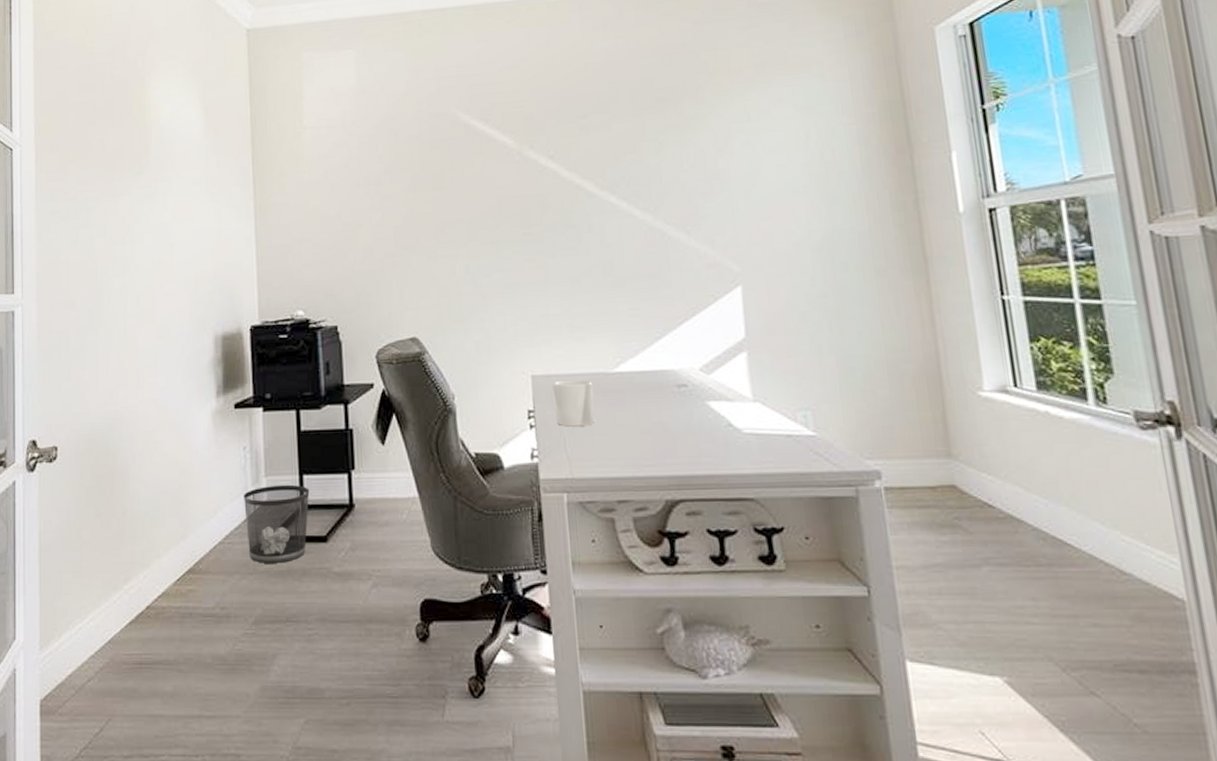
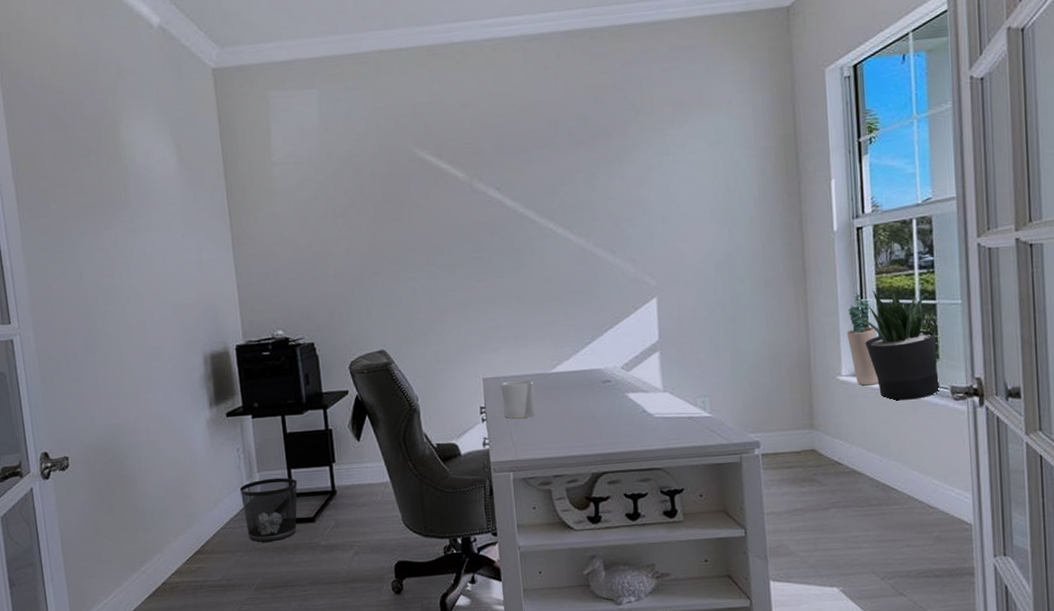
vase: none [985,288,1034,405] -> present [846,293,879,386]
planter: none [1002,285,1120,427] -> present [860,289,941,401]

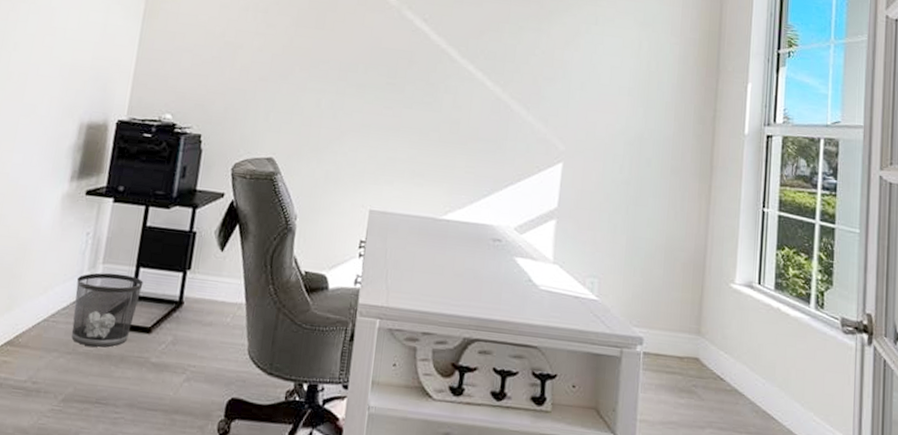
mug: present [500,380,536,419] -> none [383,218,423,263]
vase: present [846,293,879,386] -> none [745,201,774,301]
planter: present [860,289,941,401] -> none [760,201,831,325]

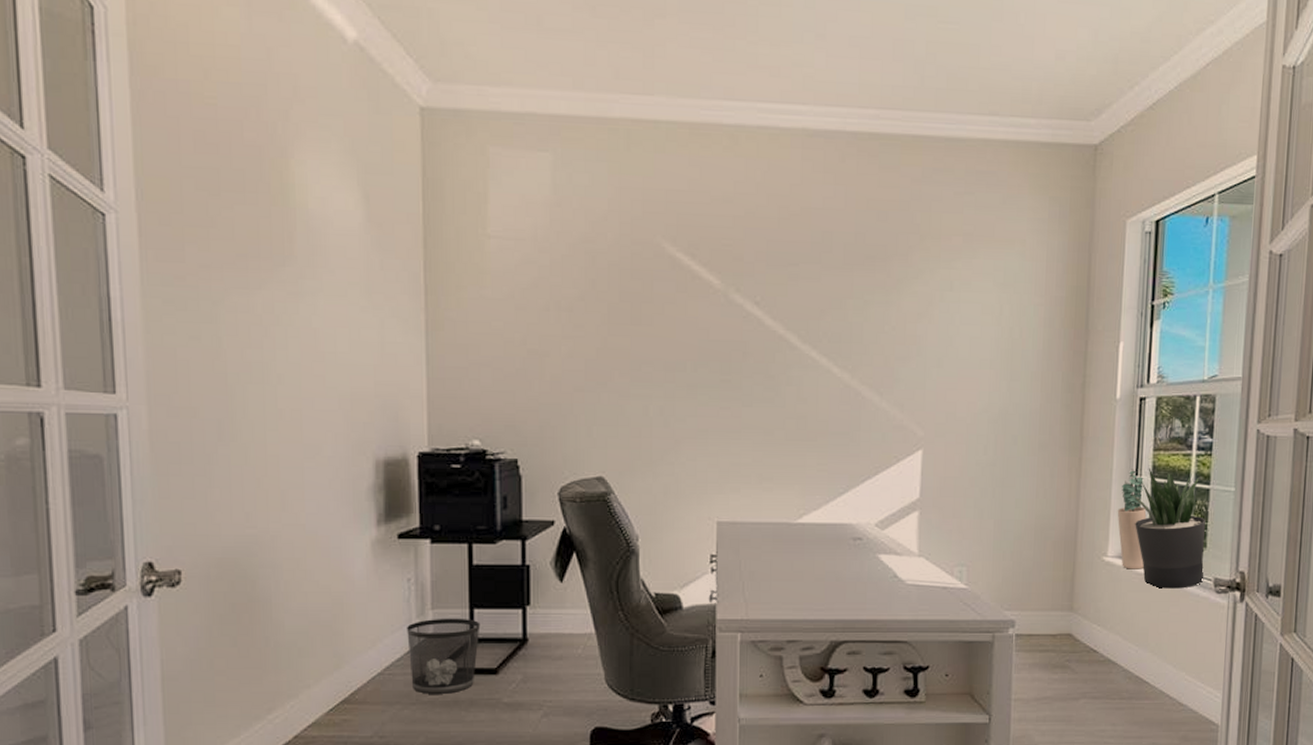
vase: none [745,201,774,301] -> present [1117,469,1147,569]
planter: none [760,201,831,325] -> present [1133,468,1205,589]

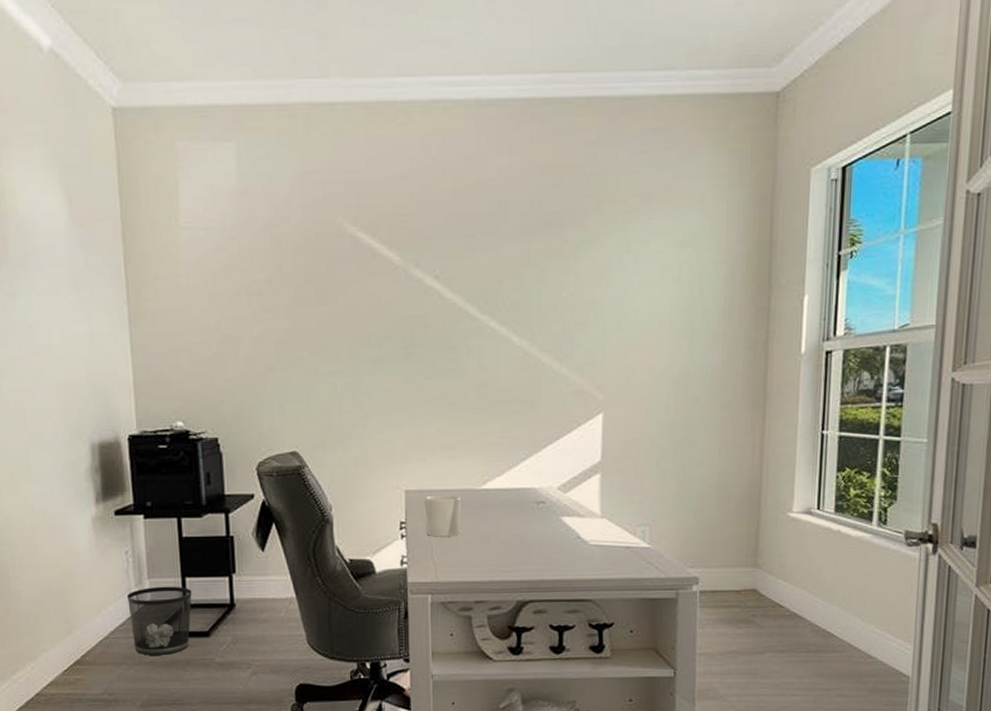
mug: none [736,528,776,572] -> present [423,495,462,537]
vase: present [1117,469,1147,569] -> none [802,424,834,525]
planter: present [1133,468,1205,589] -> none [819,422,896,543]

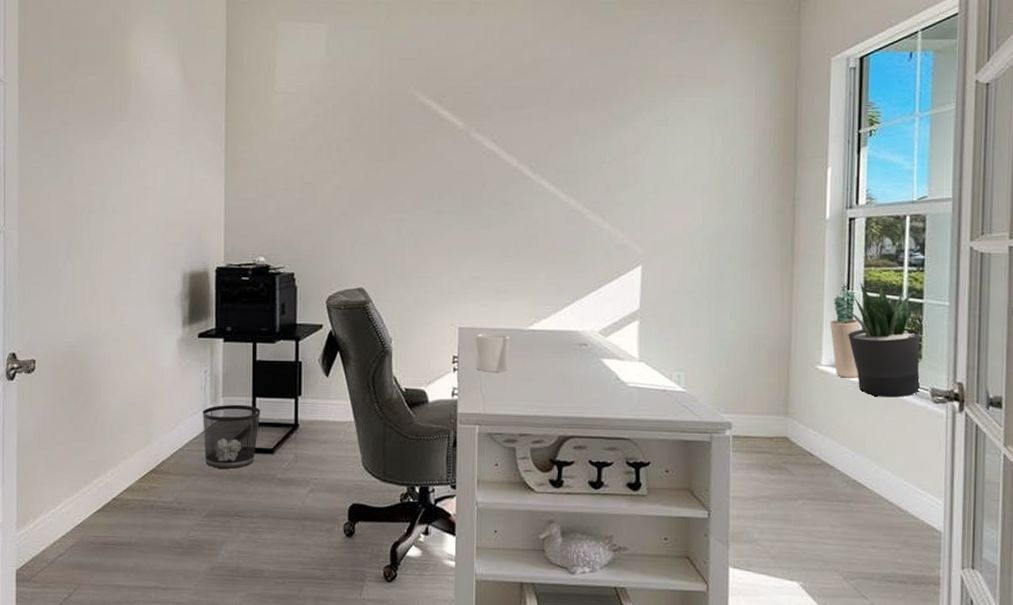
vase: none [802,424,834,525] -> present [830,283,860,378]
planter: none [819,422,896,543] -> present [845,283,921,398]

